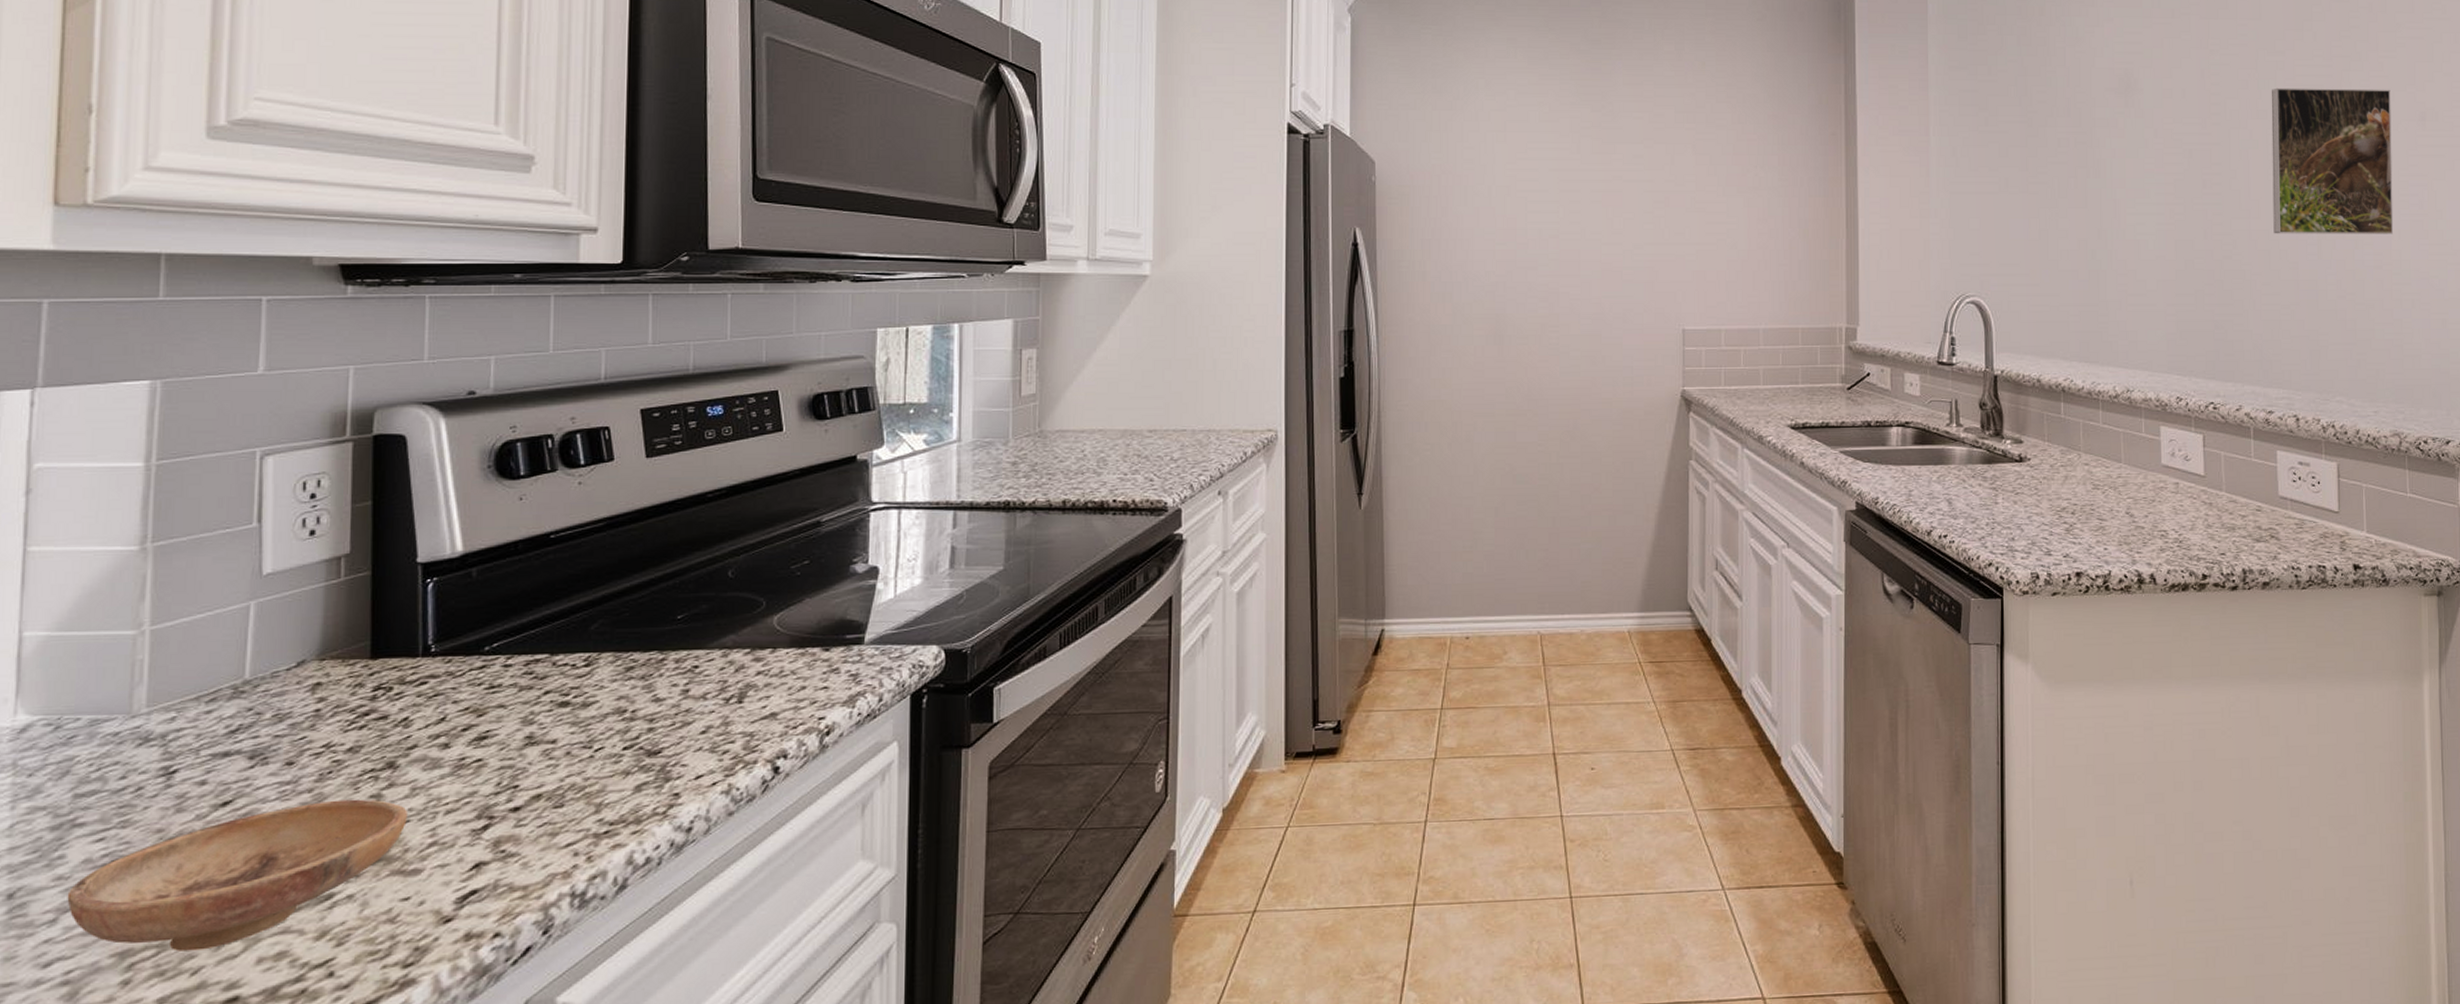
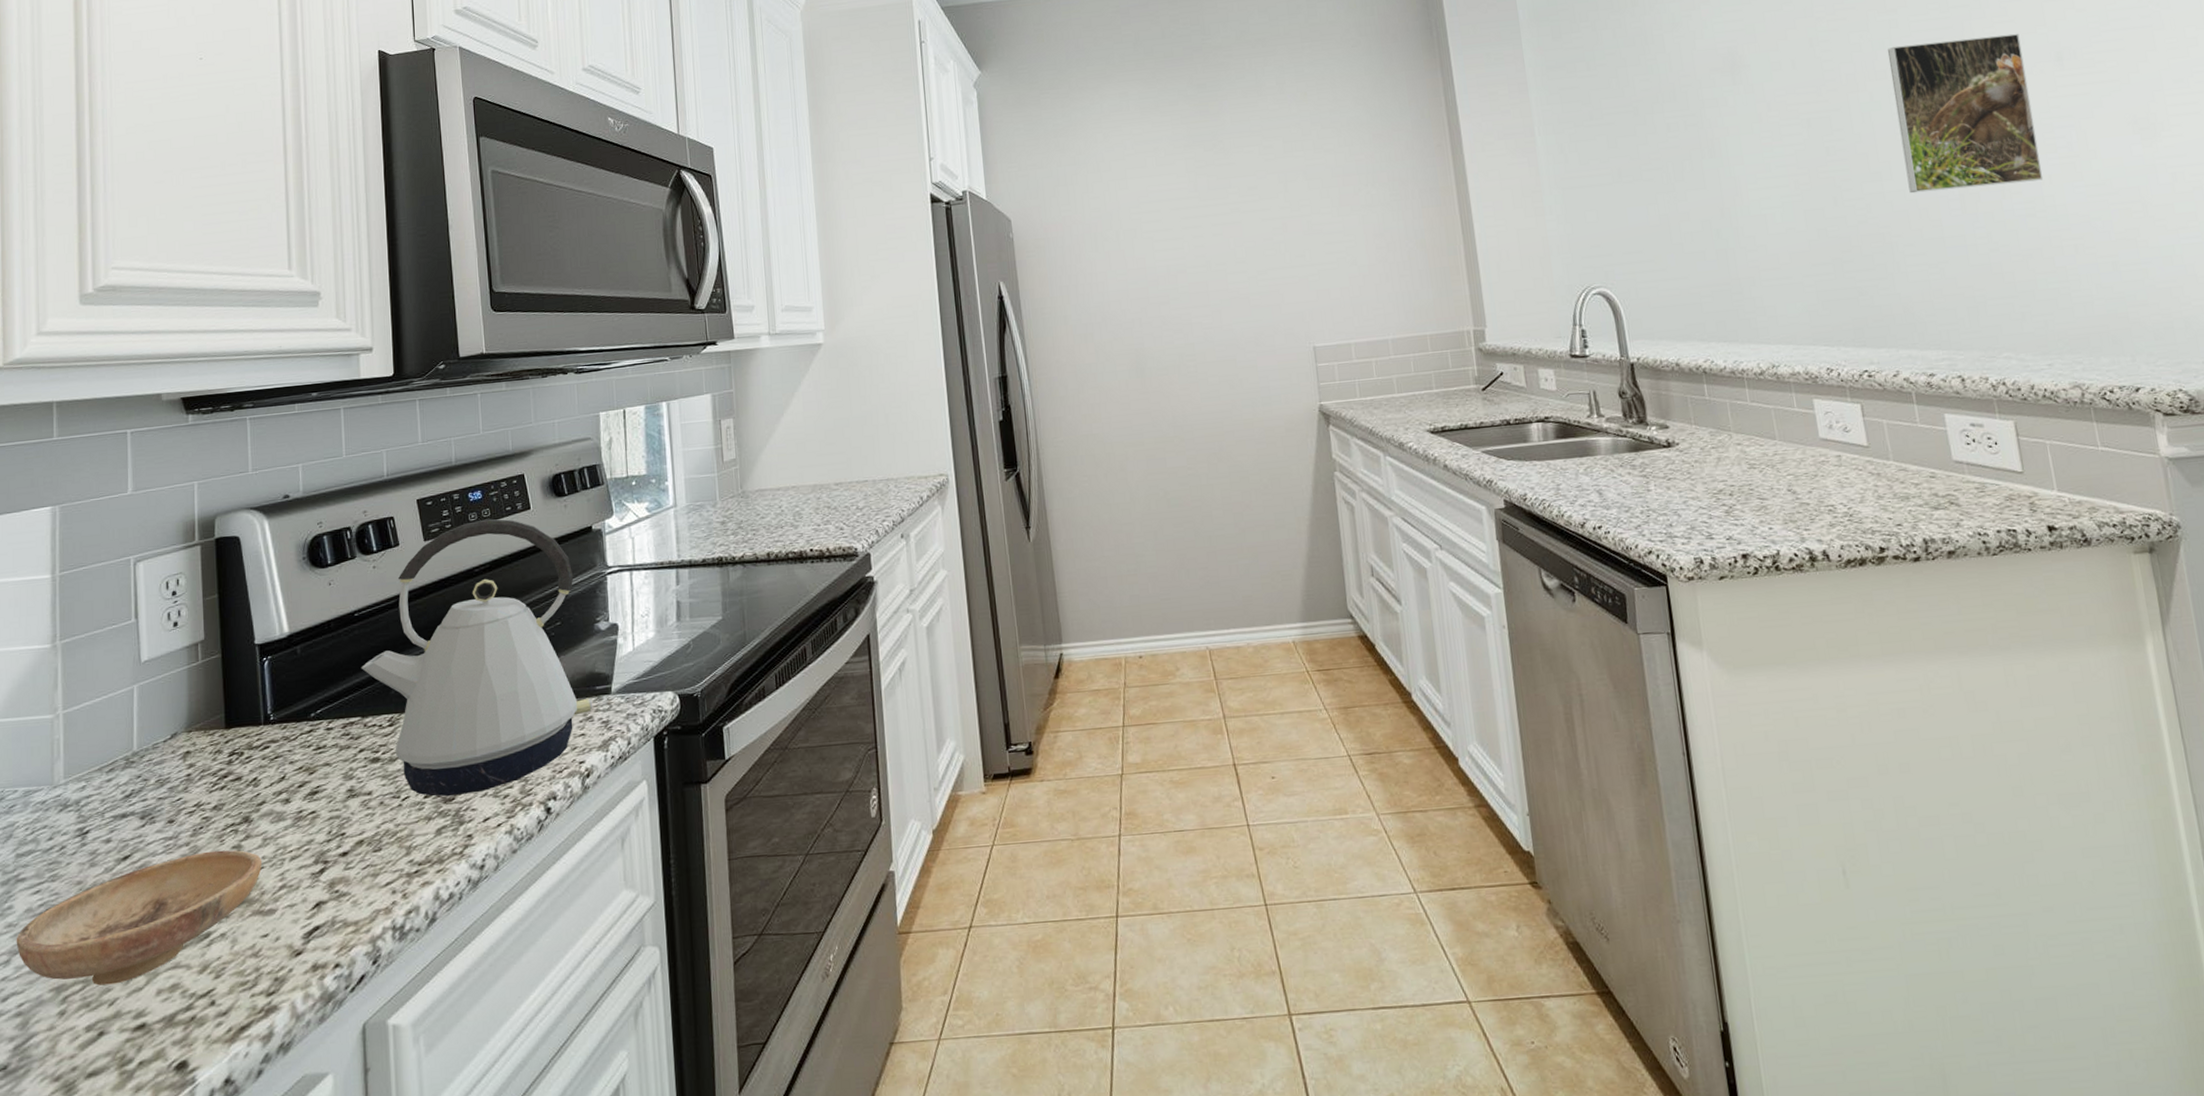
kettle: none [553,438,840,750] -> present [361,518,593,797]

